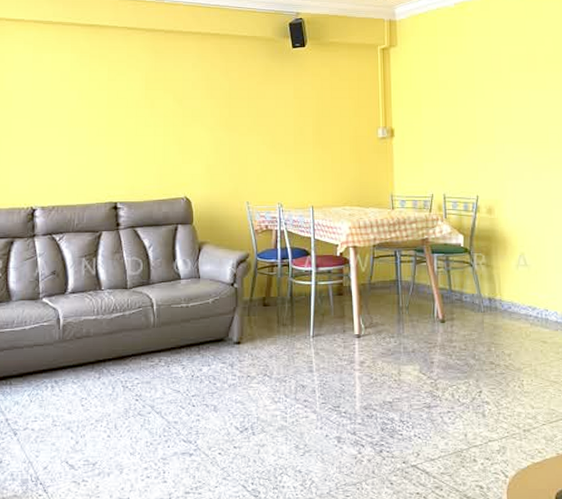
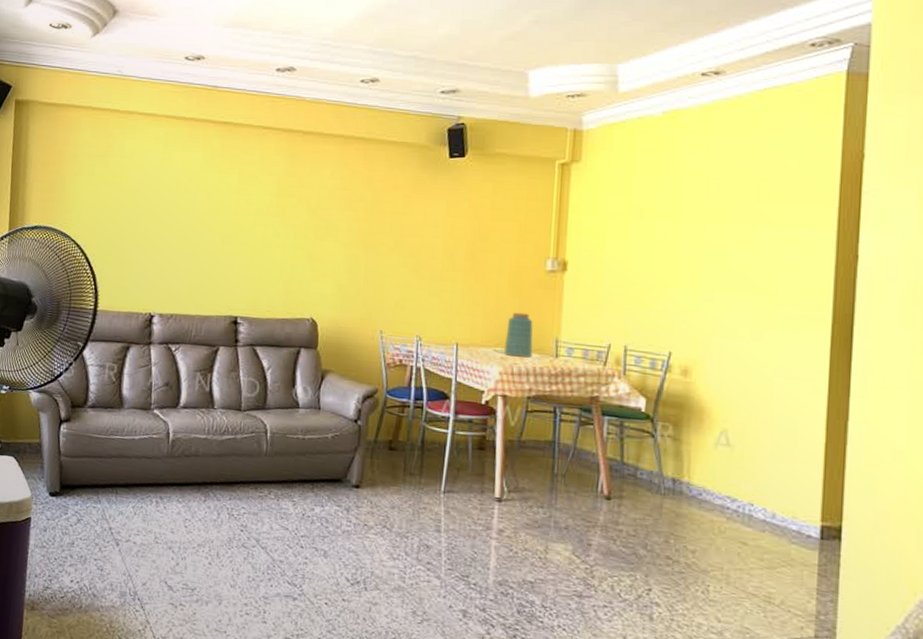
vase: none [350,175,374,213] -> present [503,312,533,359]

